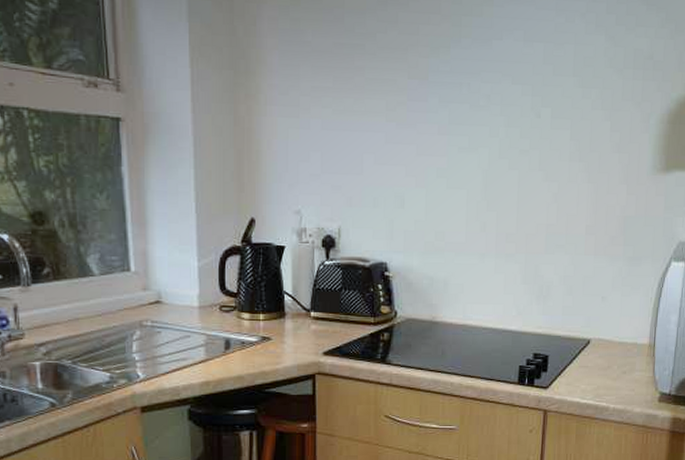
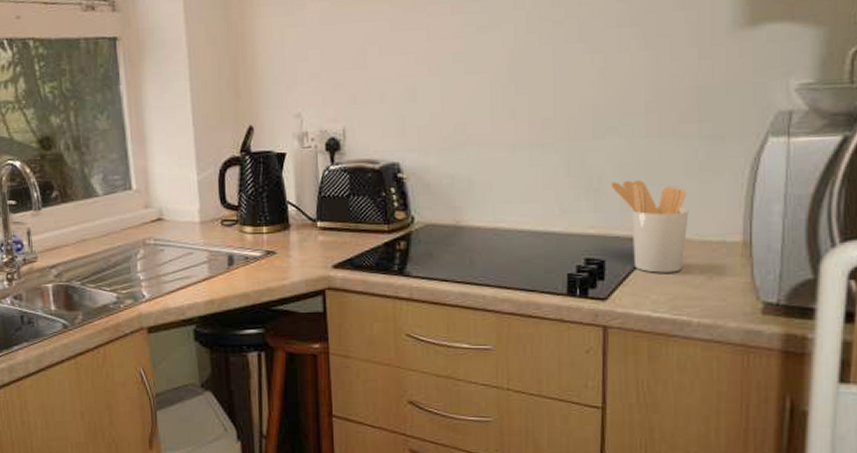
utensil holder: none [557,289,613,367] -> present [611,179,689,273]

